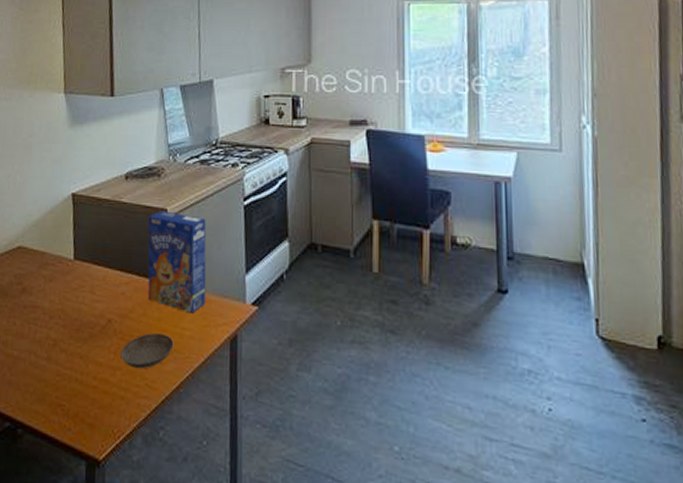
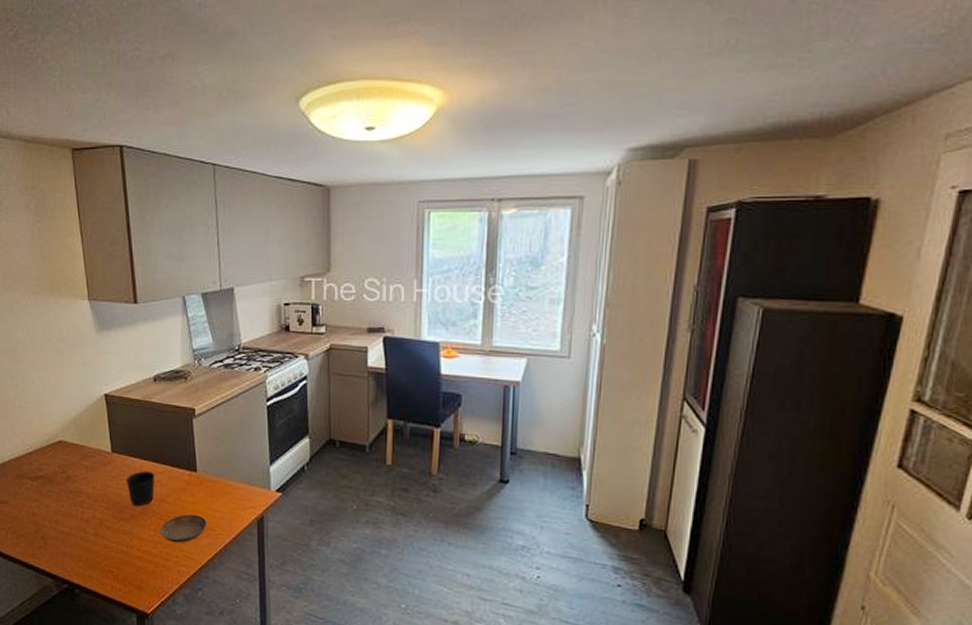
cup: none [87,281,119,324] -> present [127,471,155,507]
cereal box: present [147,210,207,313] -> none [178,410,234,498]

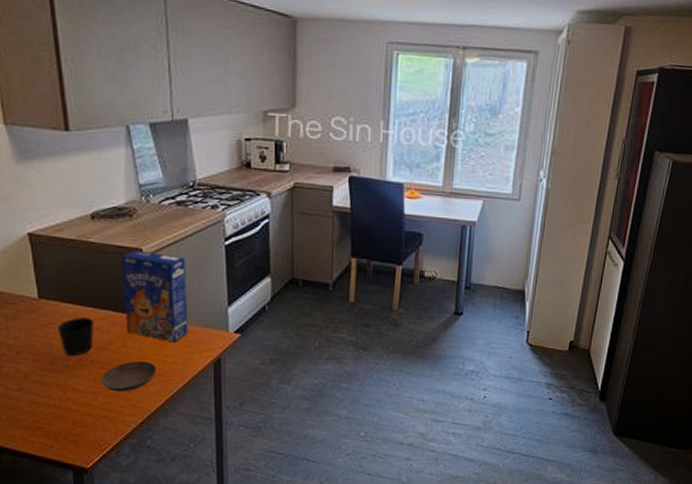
cereal box: none [178,410,234,498] -> present [122,250,188,342]

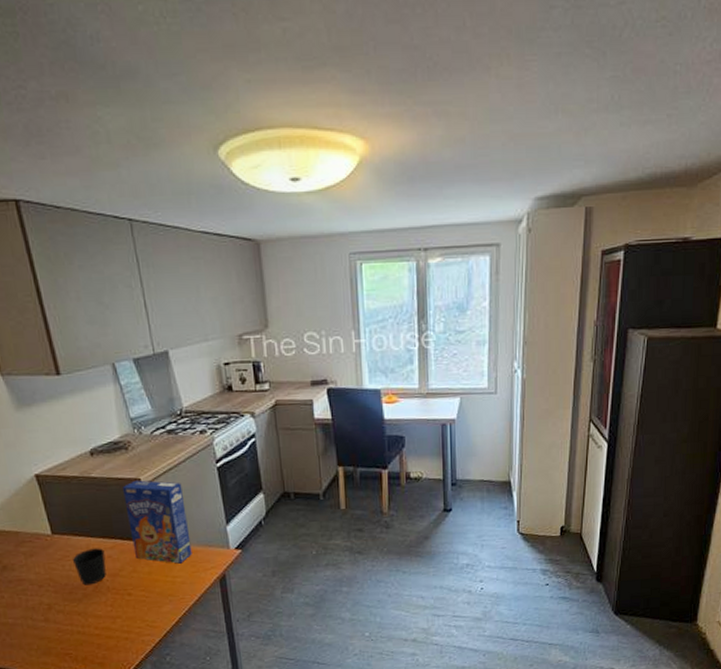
saucer: present [101,361,157,392] -> none [117,584,168,615]

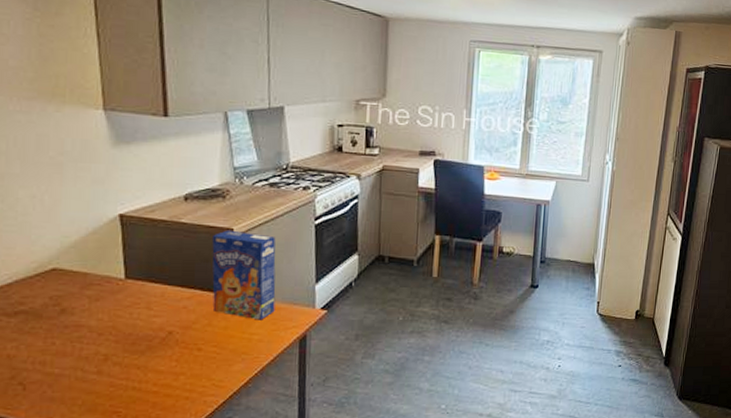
cup: present [73,548,106,585] -> none [143,297,180,337]

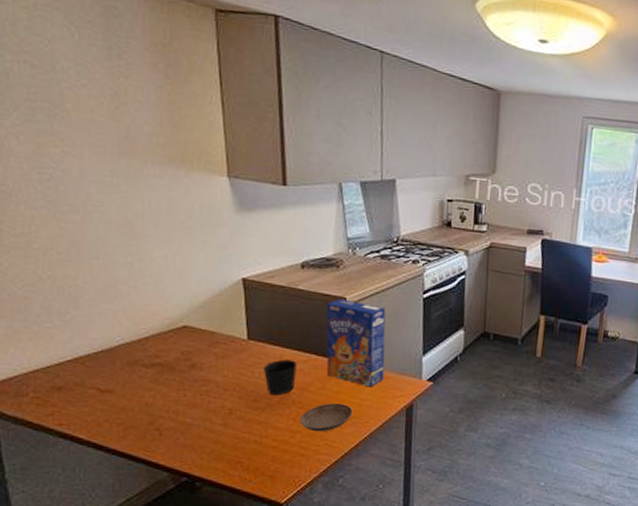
cup: none [143,297,180,337] -> present [264,359,297,396]
saucer: none [184,340,242,372] -> present [300,403,353,432]

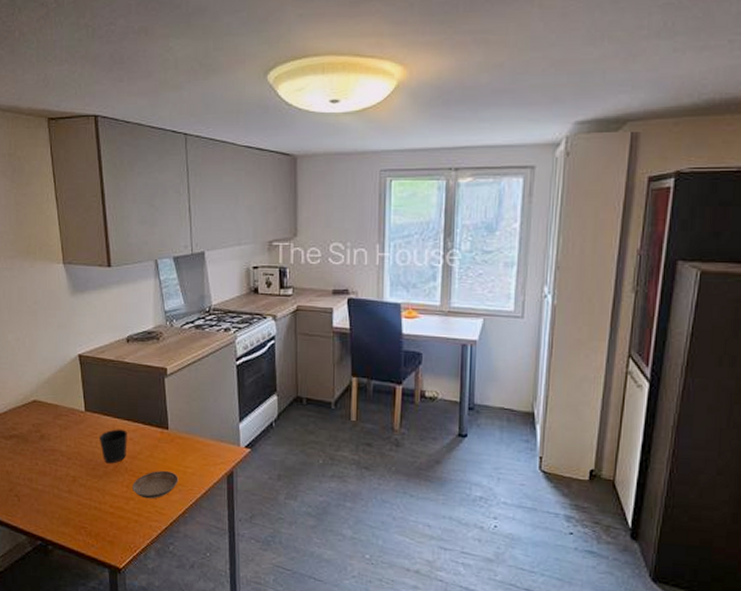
cereal box: present [326,298,386,387] -> none [150,369,205,455]

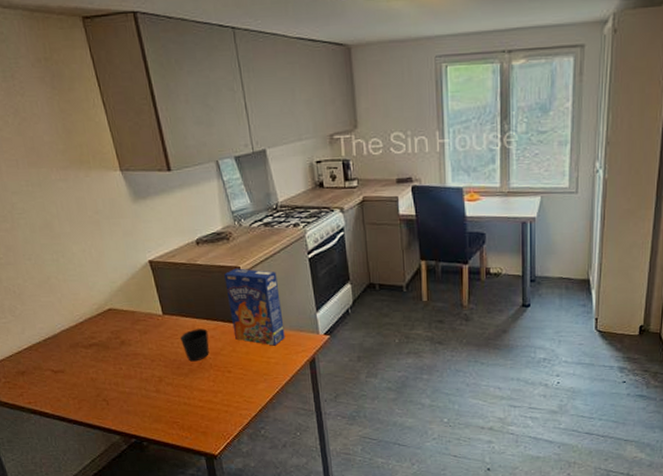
saucer: present [133,471,179,499] -> none [219,363,263,390]
cereal box: none [150,369,205,455] -> present [224,268,285,346]

